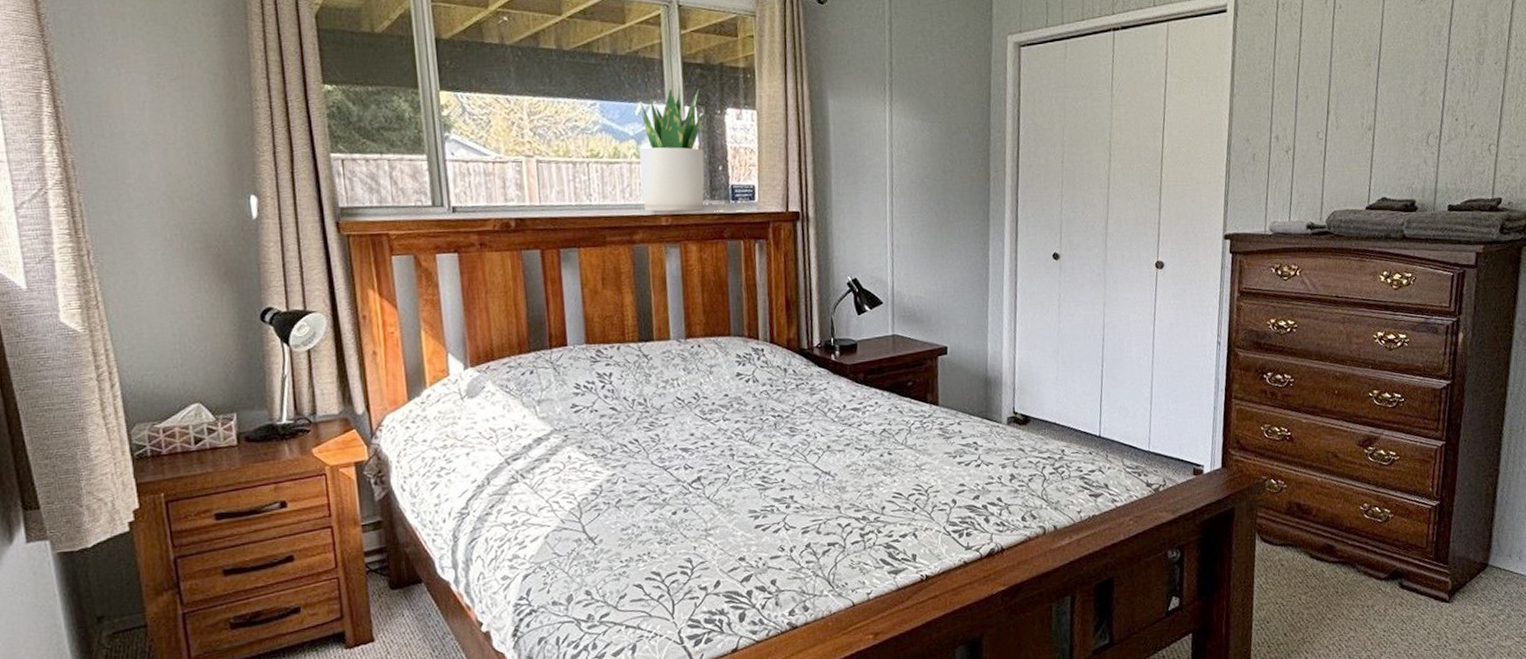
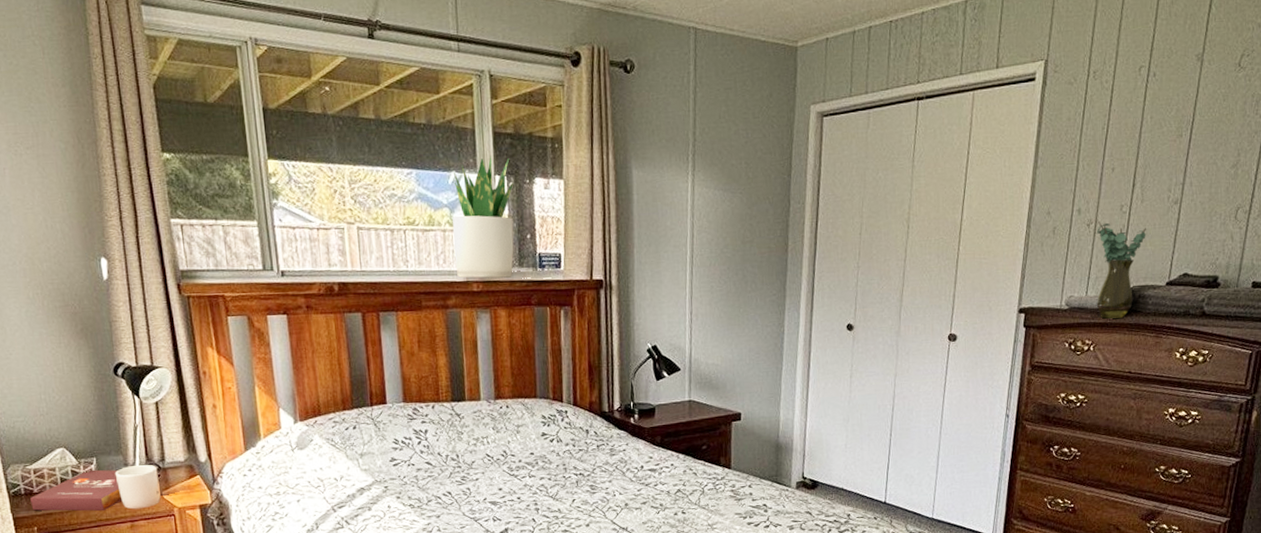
book: none [158,425,266,475] -> present [30,469,123,512]
mug: none [258,418,311,470] -> present [115,464,161,510]
vase: none [1295,147,1344,244] -> present [1096,220,1147,319]

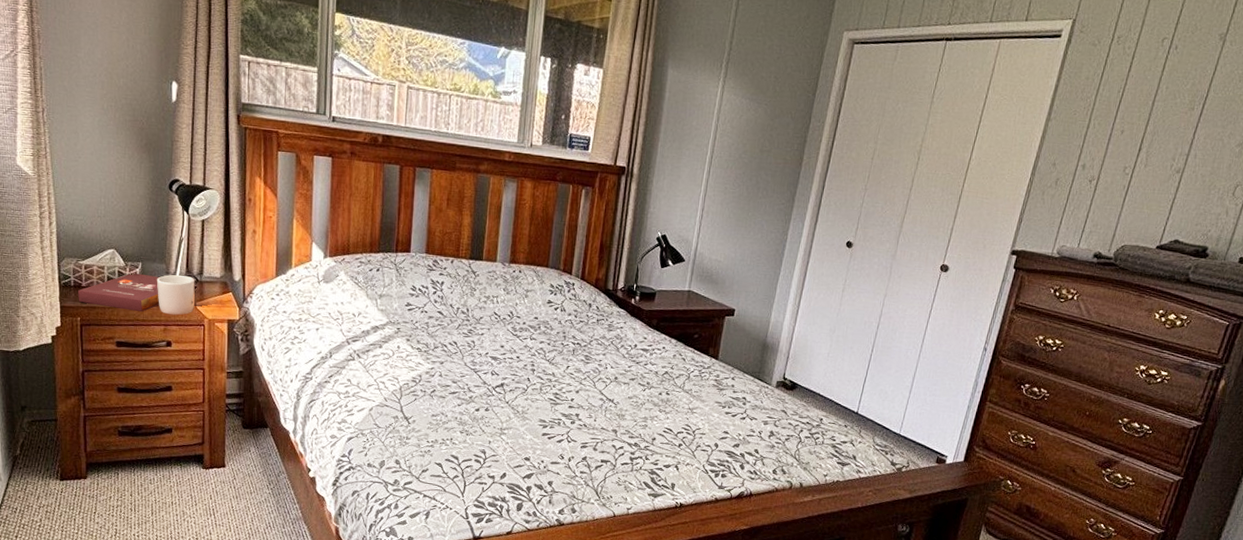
planter: present [452,156,514,279] -> none [492,37,557,153]
vase: present [1096,220,1147,319] -> none [1086,178,1146,274]

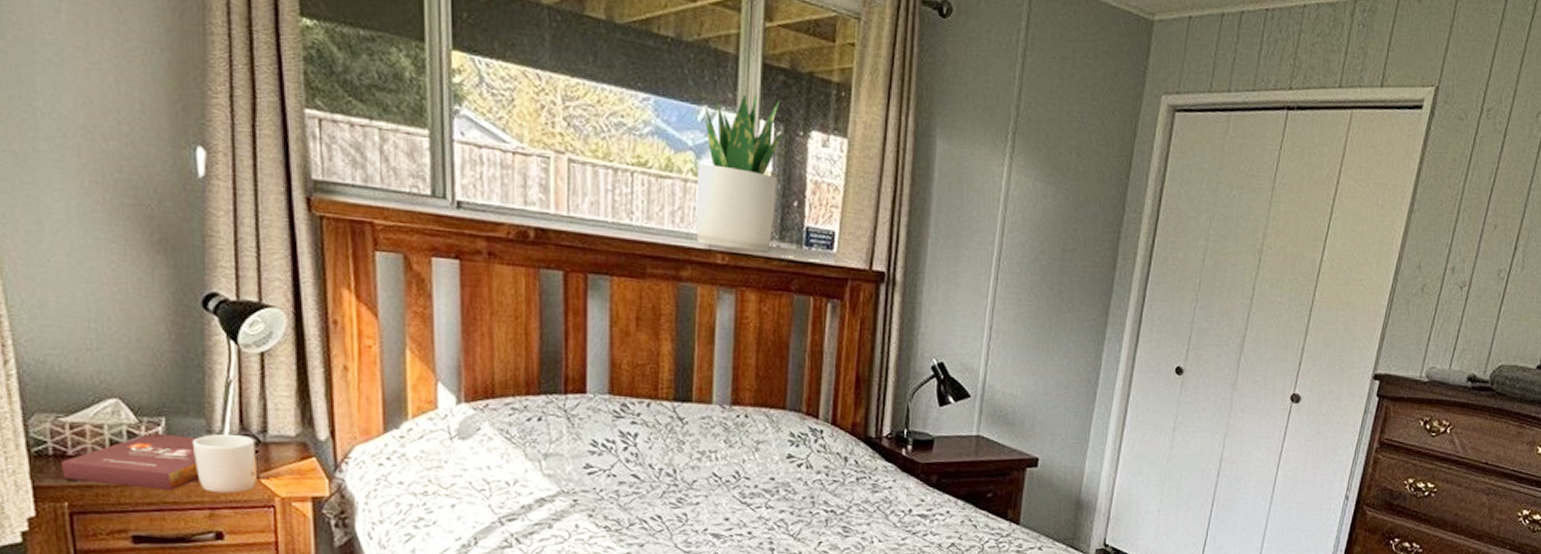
planter: none [492,37,557,153] -> present [696,93,783,254]

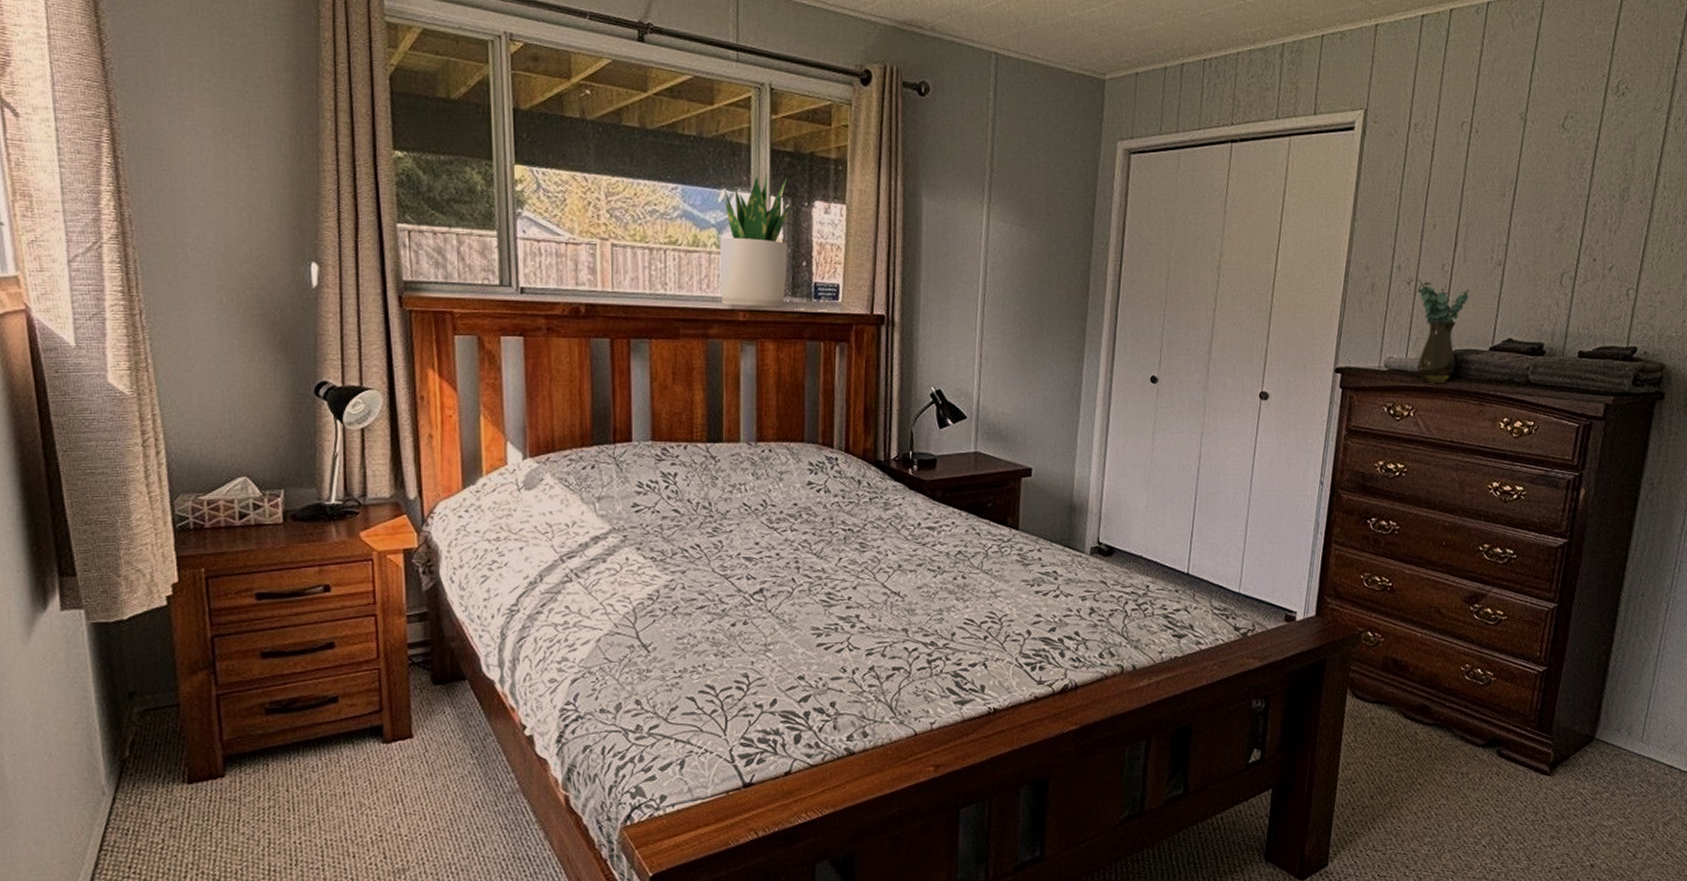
book: present [61,433,200,491] -> none [200,503,312,553]
mug: present [191,433,257,494] -> none [305,499,358,552]
vase: none [1459,284,1524,401] -> present [1416,279,1470,384]

